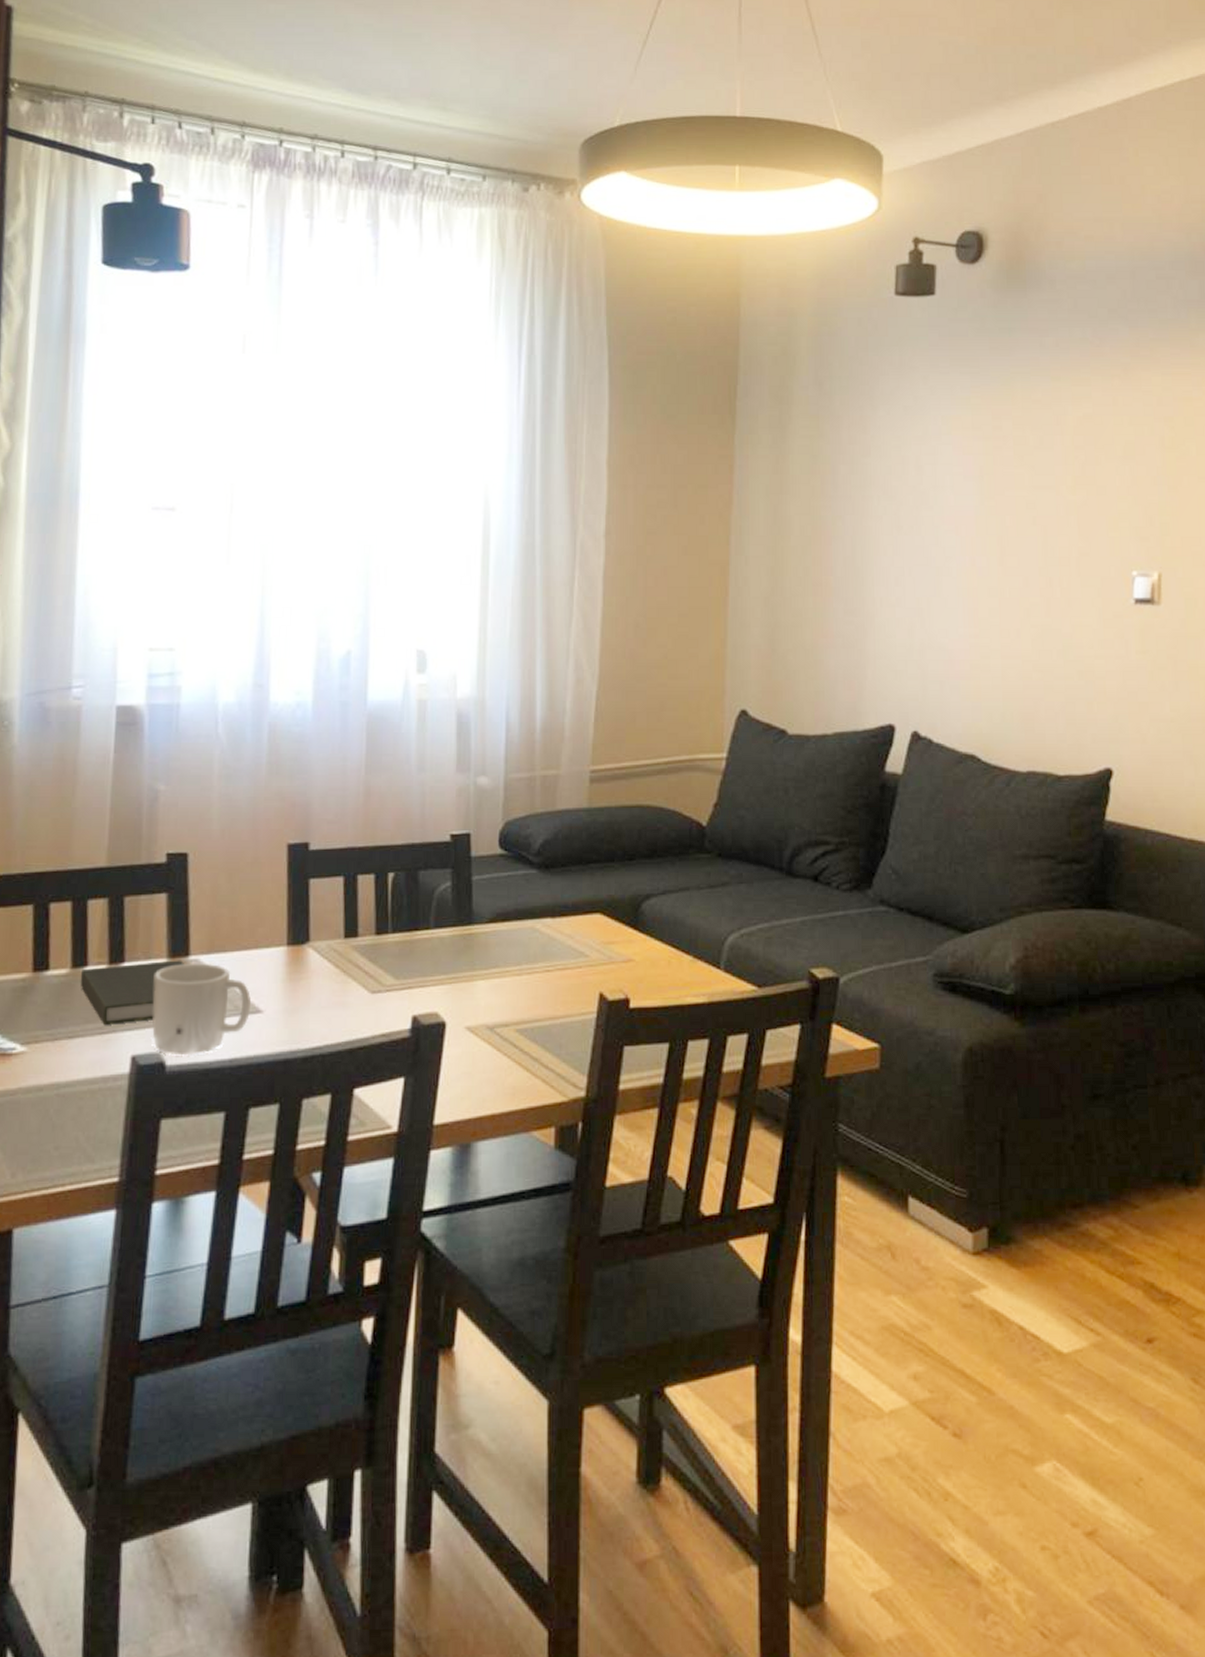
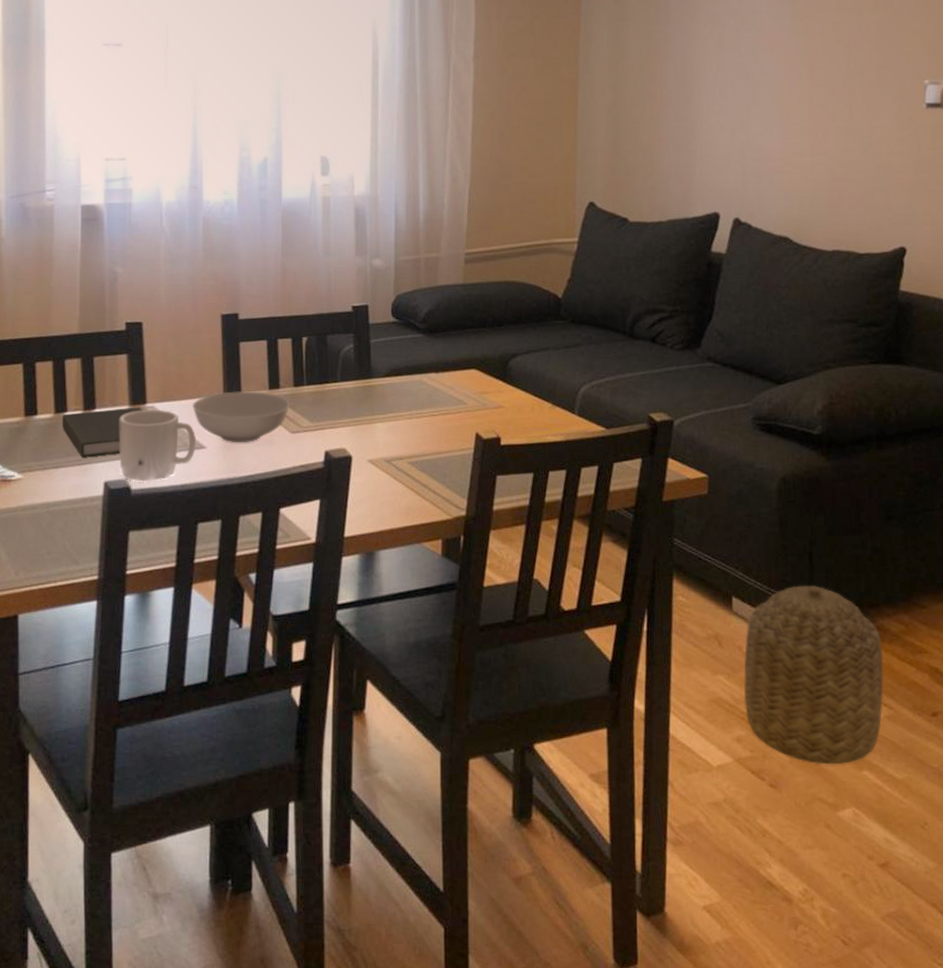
bowl: none [247,940,371,1006] -> present [192,391,291,443]
basket: none [921,1181,1090,1407] -> present [743,585,884,765]

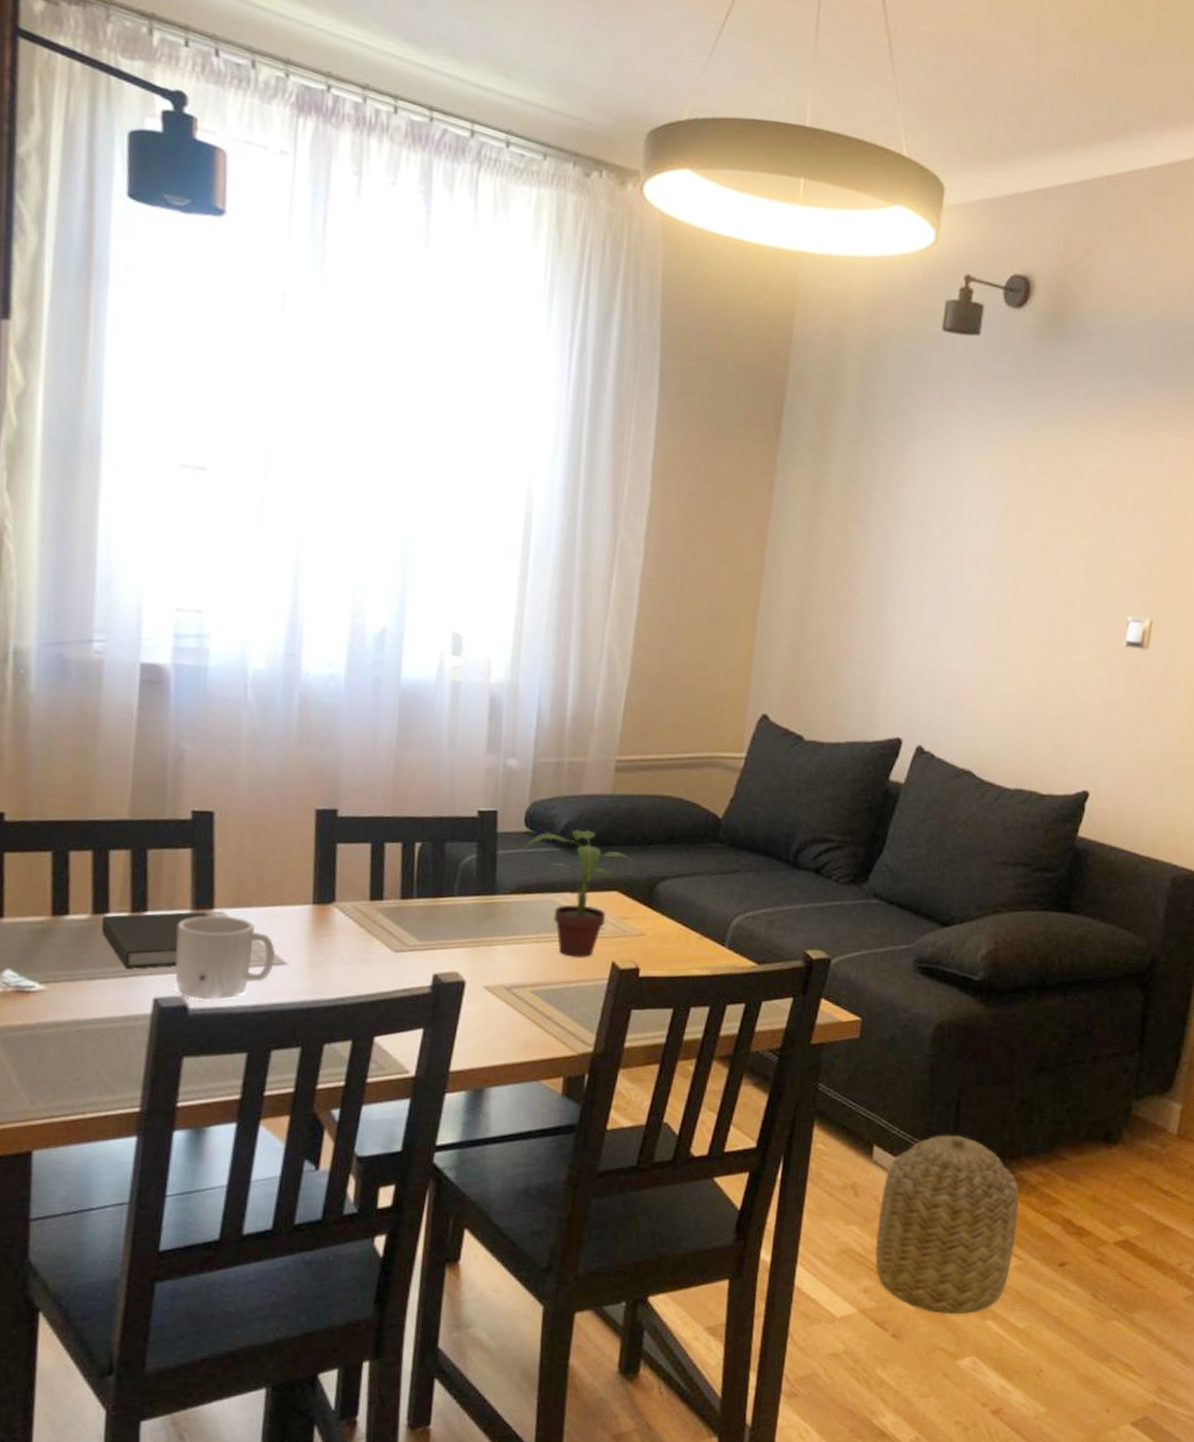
bowl: present [192,391,291,443] -> none [272,900,396,961]
potted plant: none [391,317,494,430] -> present [522,830,641,957]

